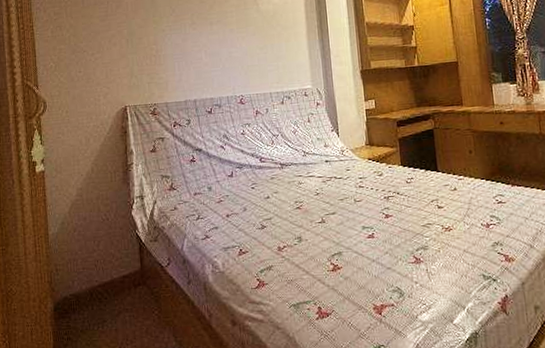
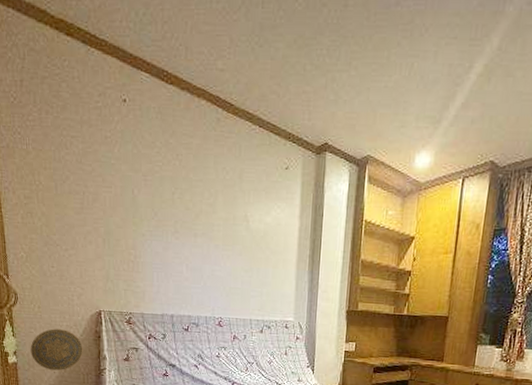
decorative plate: none [58,130,110,174] -> present [30,329,83,371]

